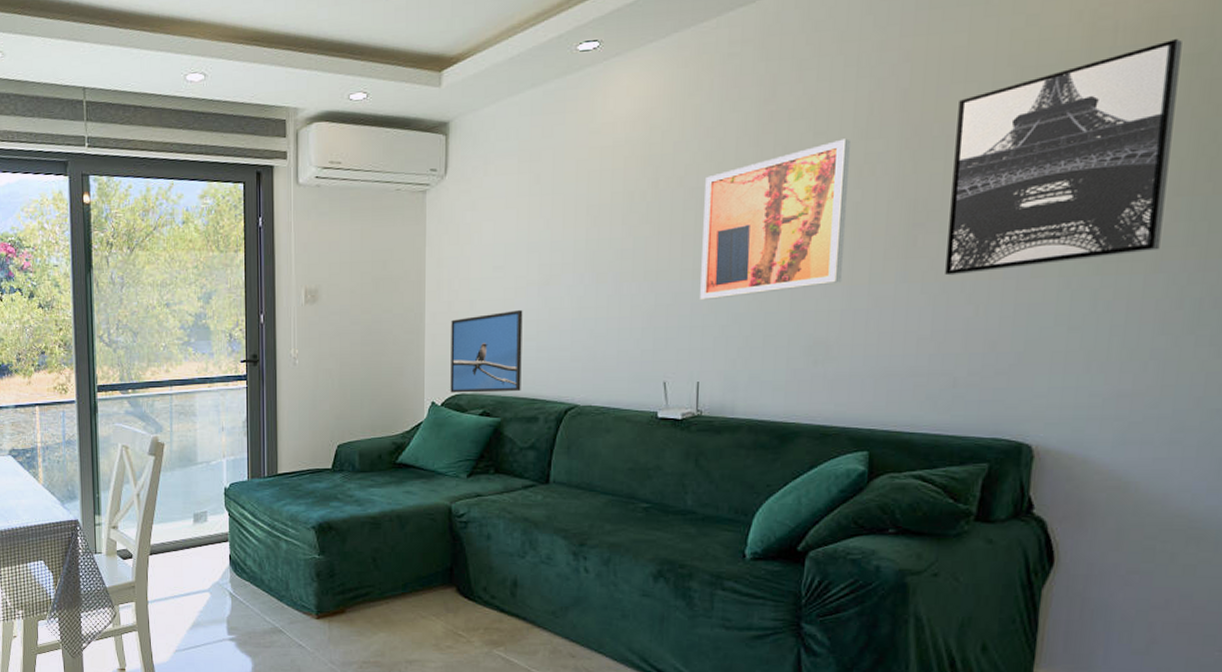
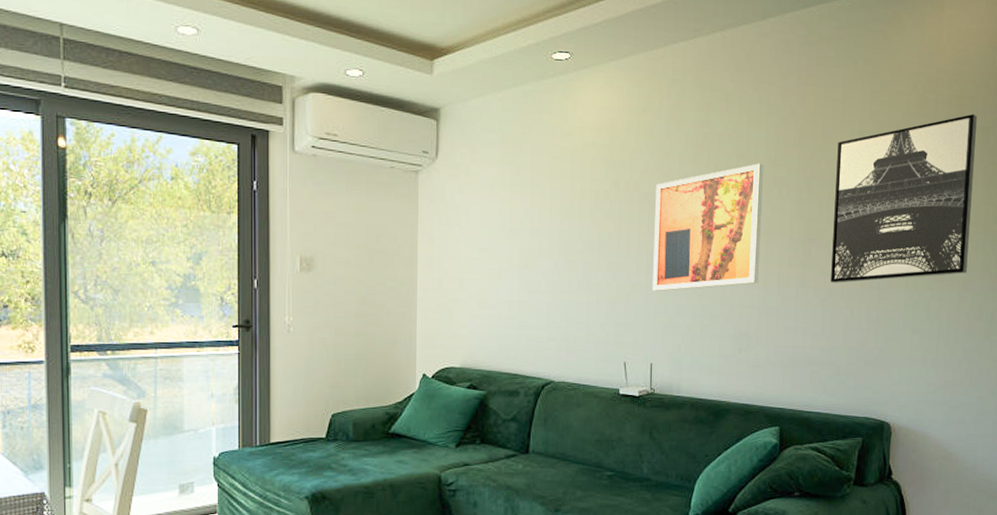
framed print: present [450,310,523,393] -> none [440,291,506,367]

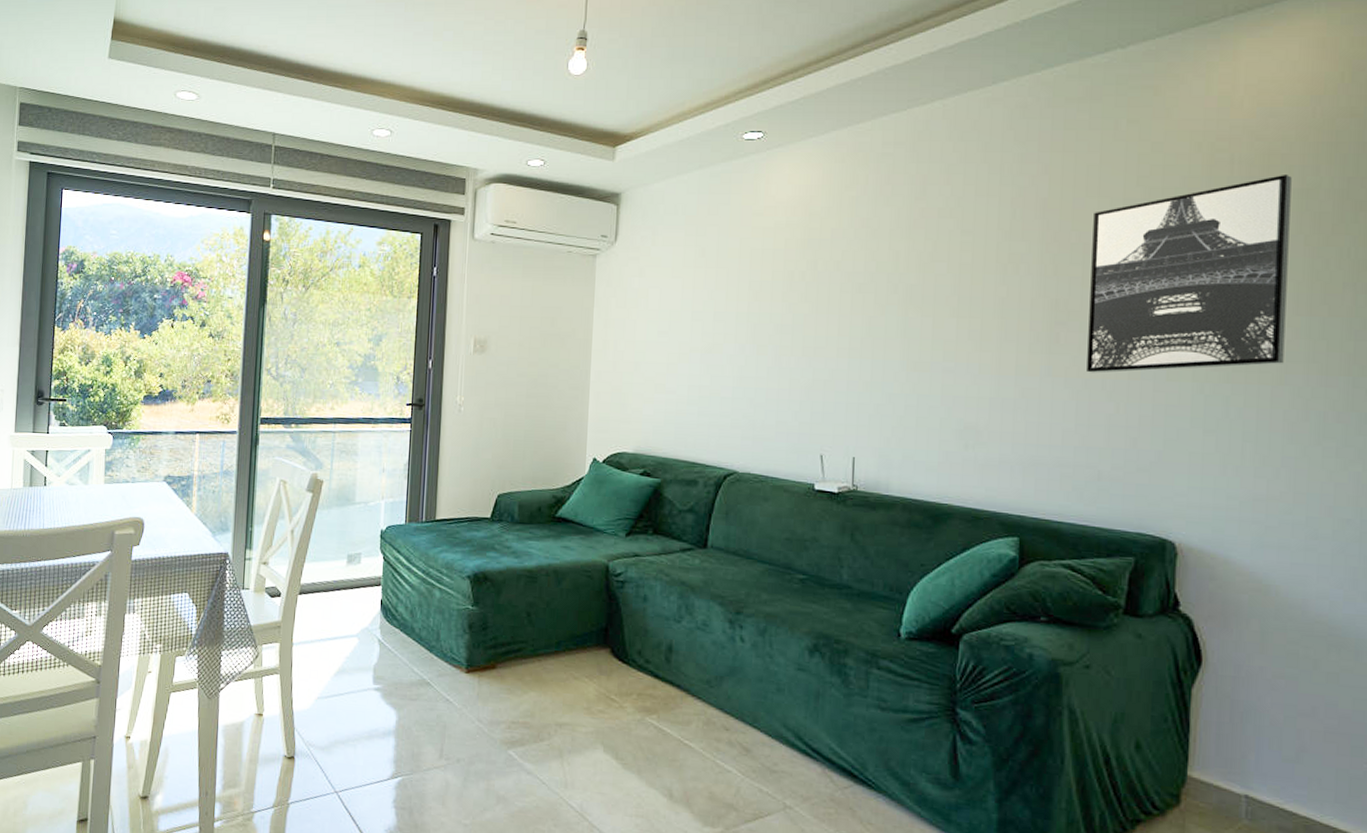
wall art: present [652,163,764,291] -> none [856,238,997,379]

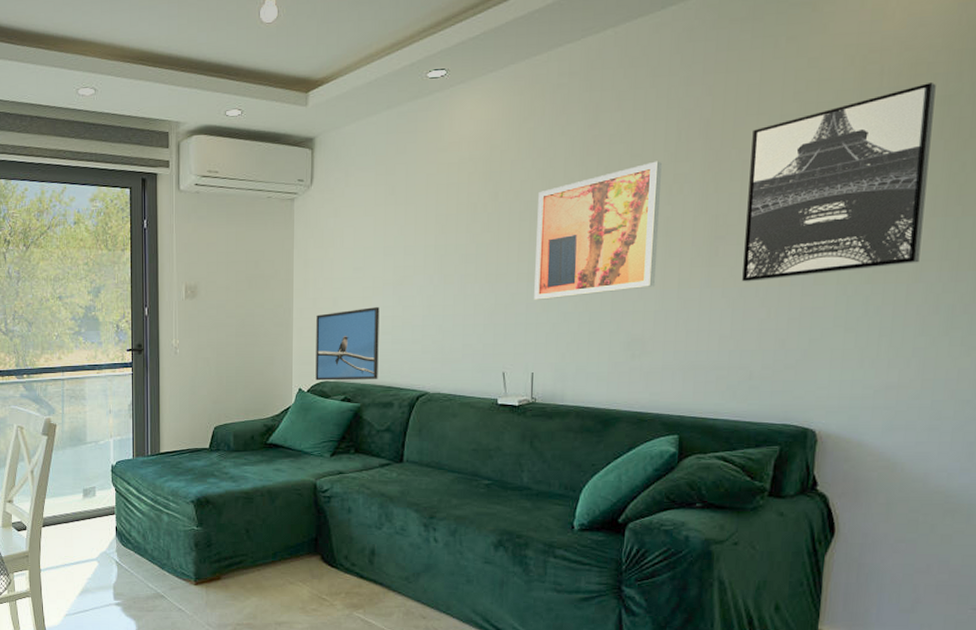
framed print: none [612,375,685,453] -> present [315,307,380,381]
wall art: none [856,238,997,379] -> present [534,161,663,300]

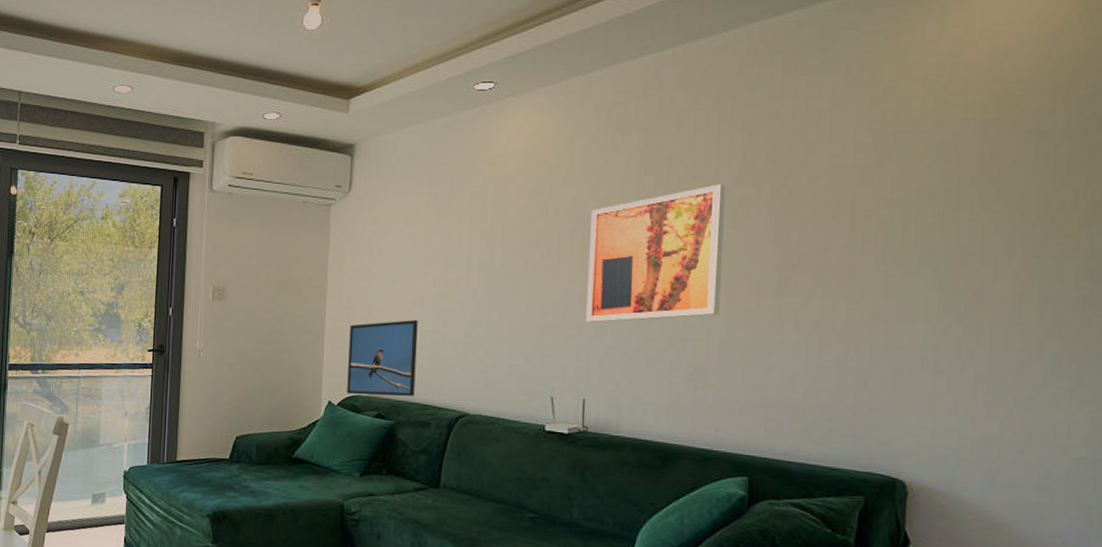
wall art: present [742,81,936,282] -> none [817,115,1027,315]

